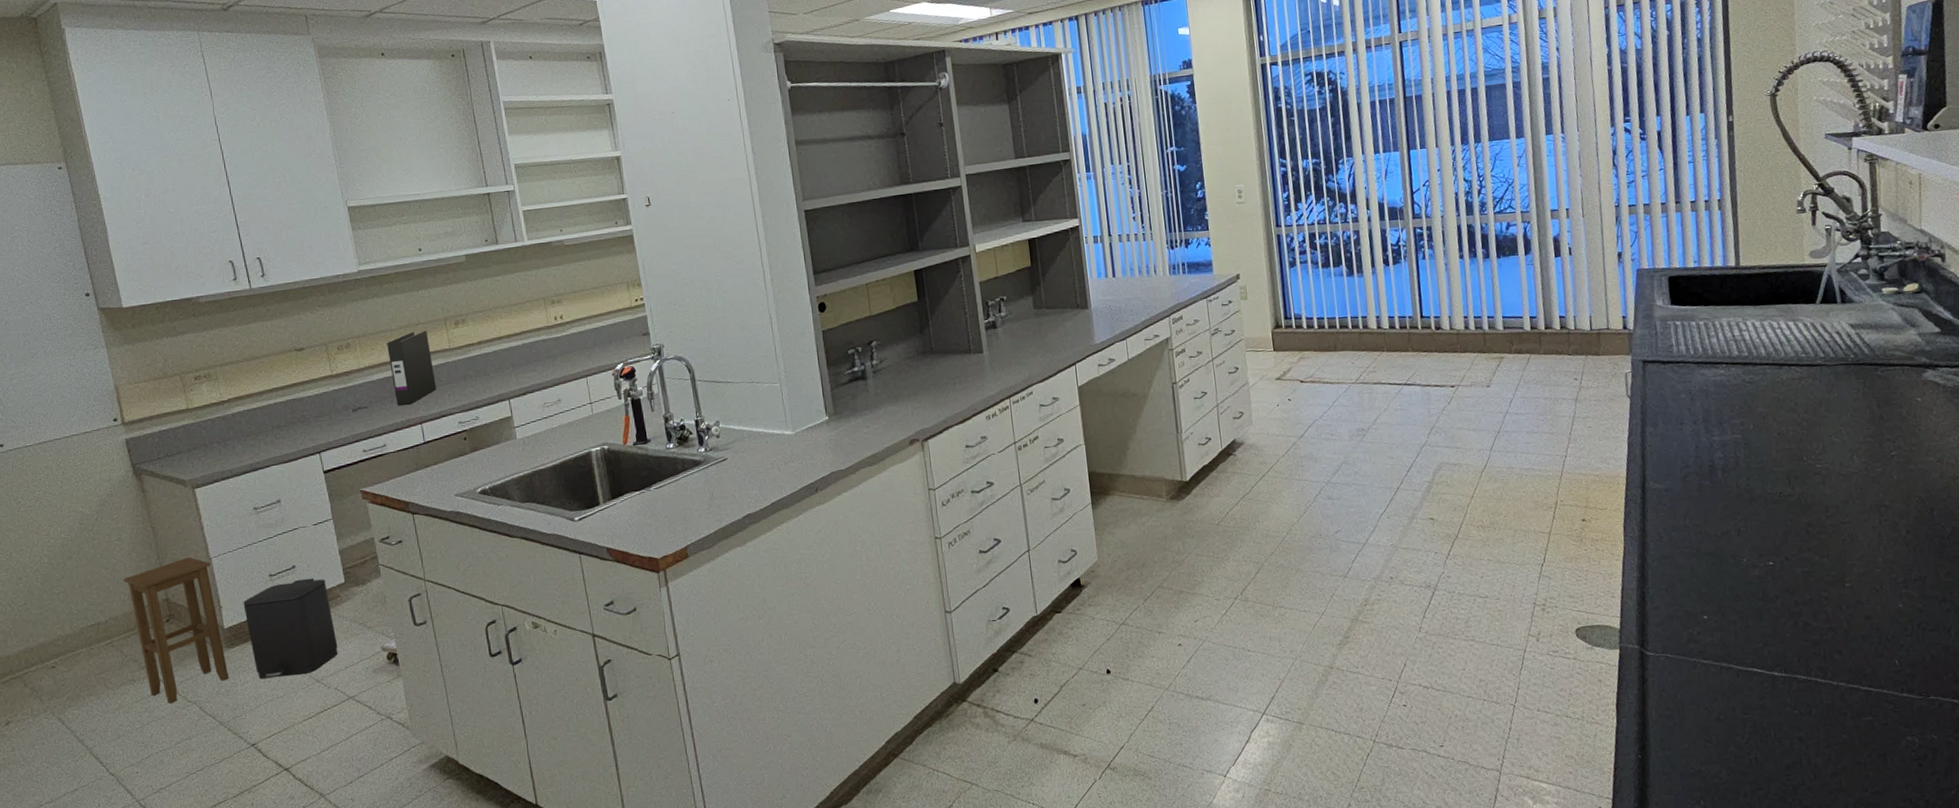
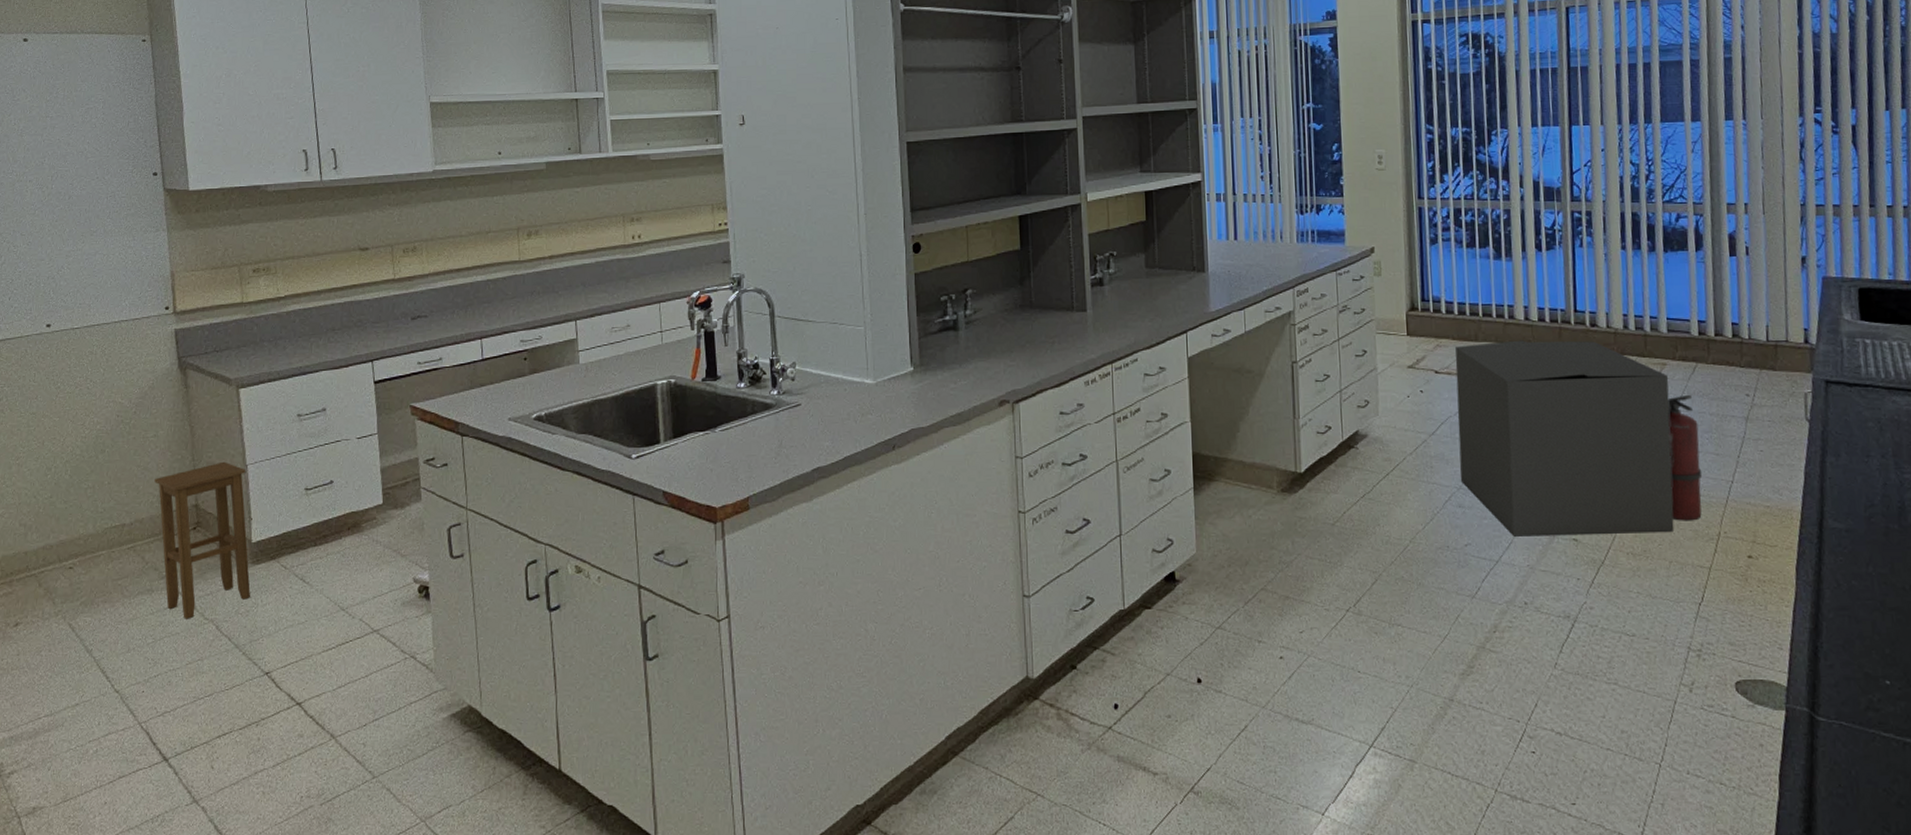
pedal bin: present [243,578,338,679] -> none [274,496,368,602]
binder: present [387,330,437,405] -> none [454,239,501,317]
cardboard box: none [1317,342,1517,521] -> present [1455,340,1674,537]
fire extinguisher: none [1506,382,1541,494] -> present [1667,394,1703,521]

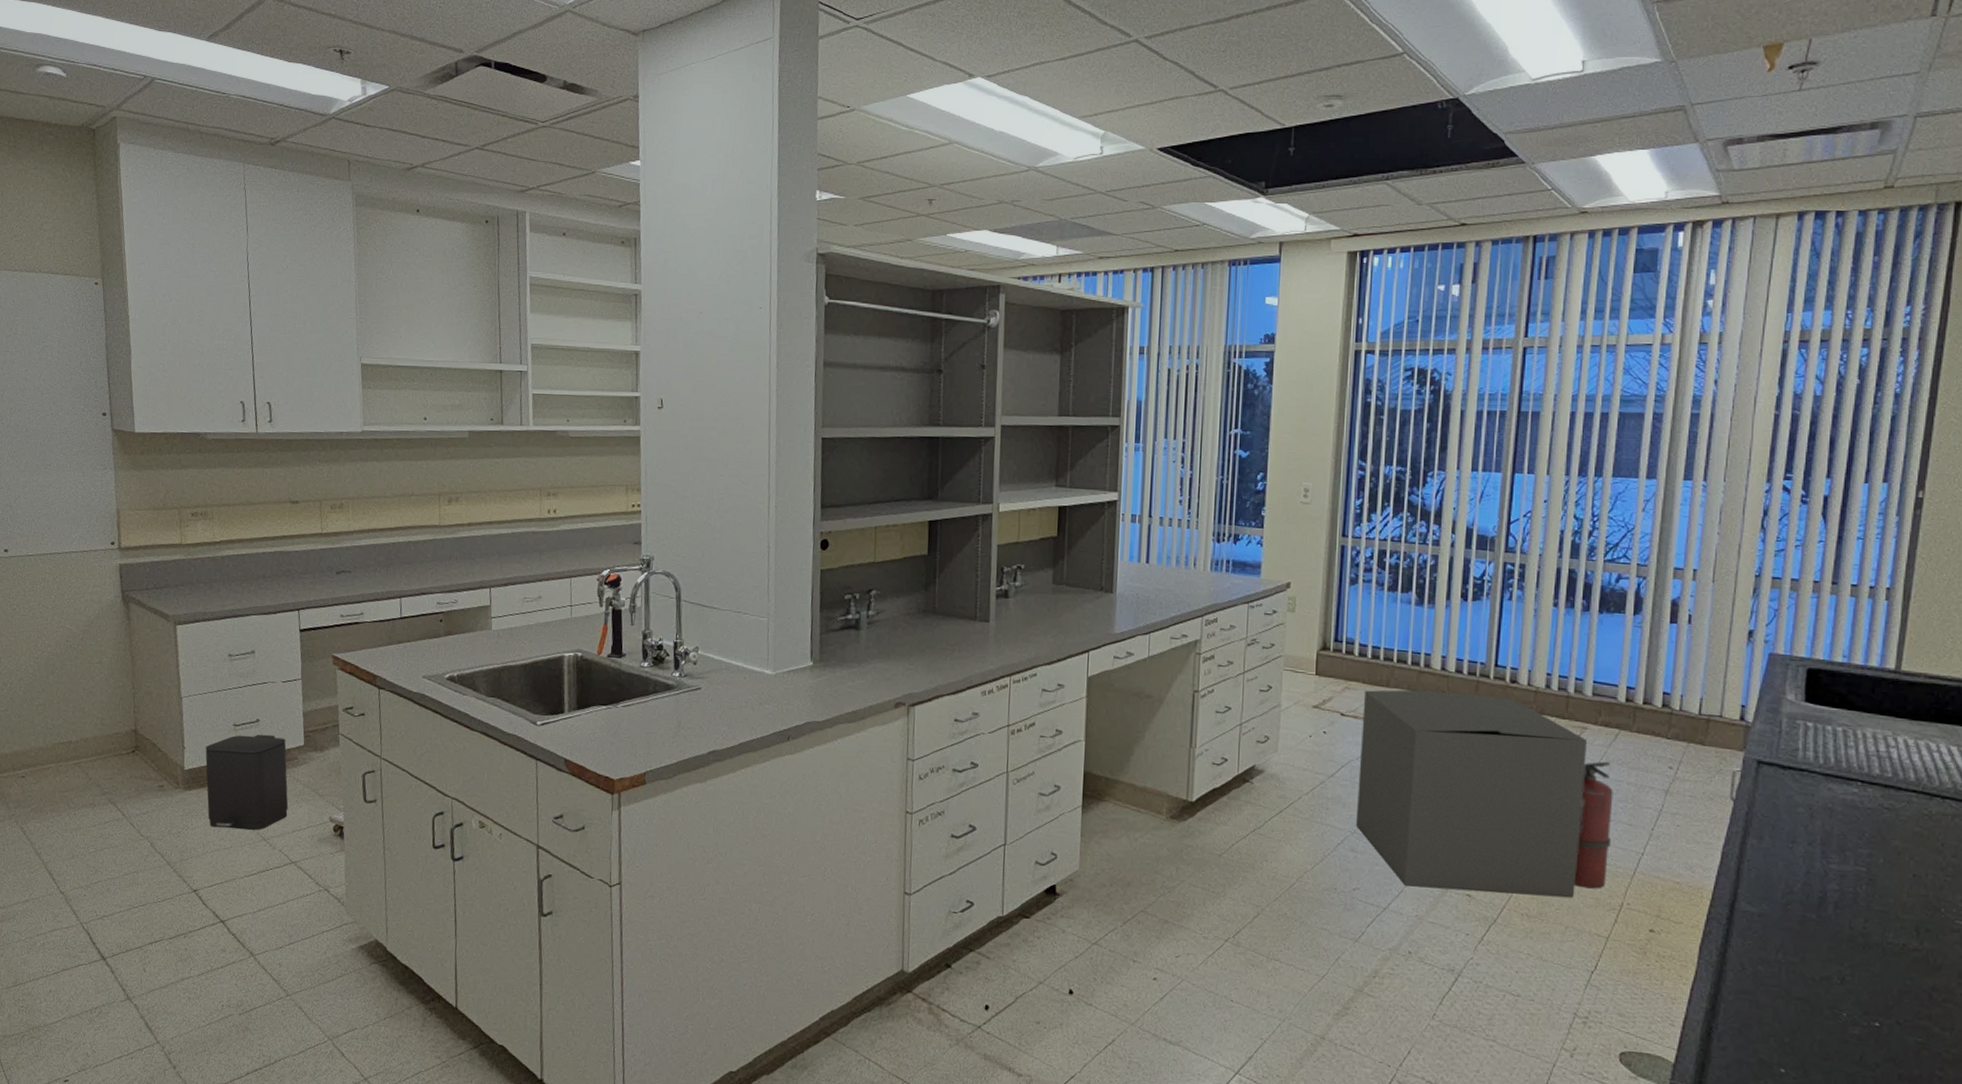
stool: present [154,461,250,619] -> none [98,692,182,834]
pedal bin: none [274,496,368,602] -> present [205,734,289,830]

